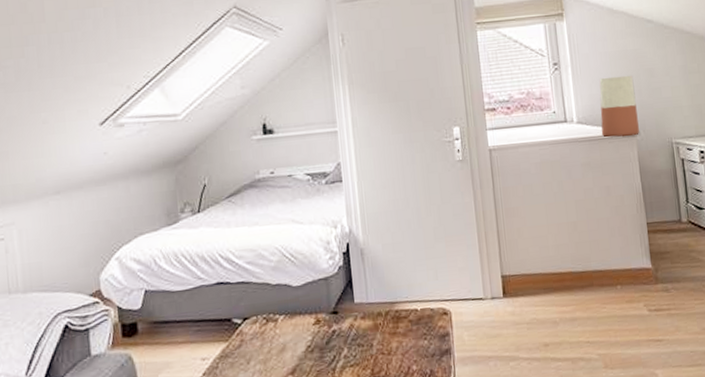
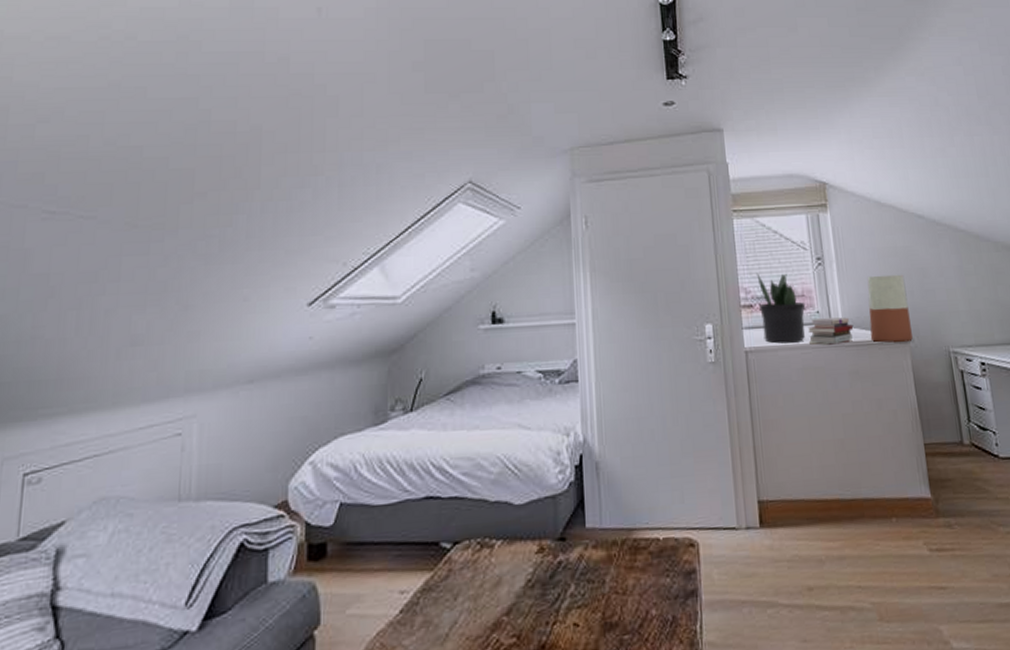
planter: none [498,78,543,142] -> present [756,273,806,344]
books: none [545,116,587,142] -> present [808,317,854,346]

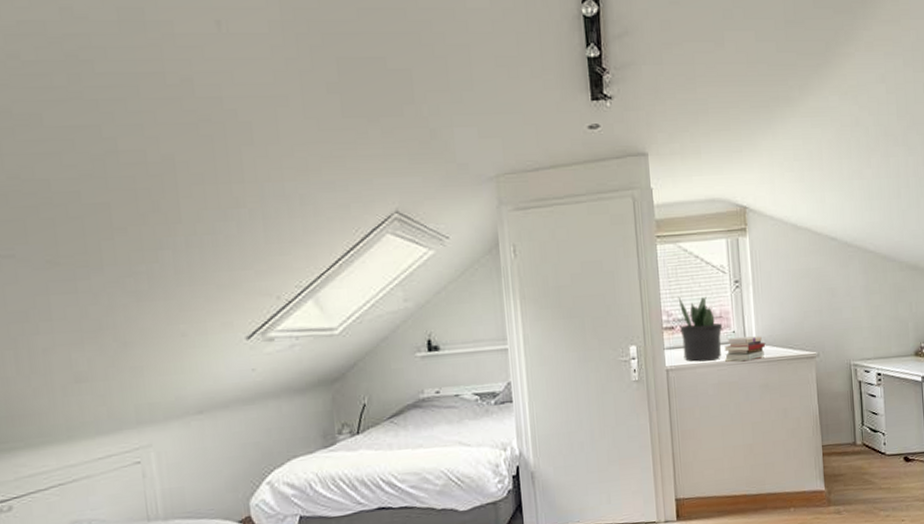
vase: present [867,274,913,344] -> none [780,294,818,359]

